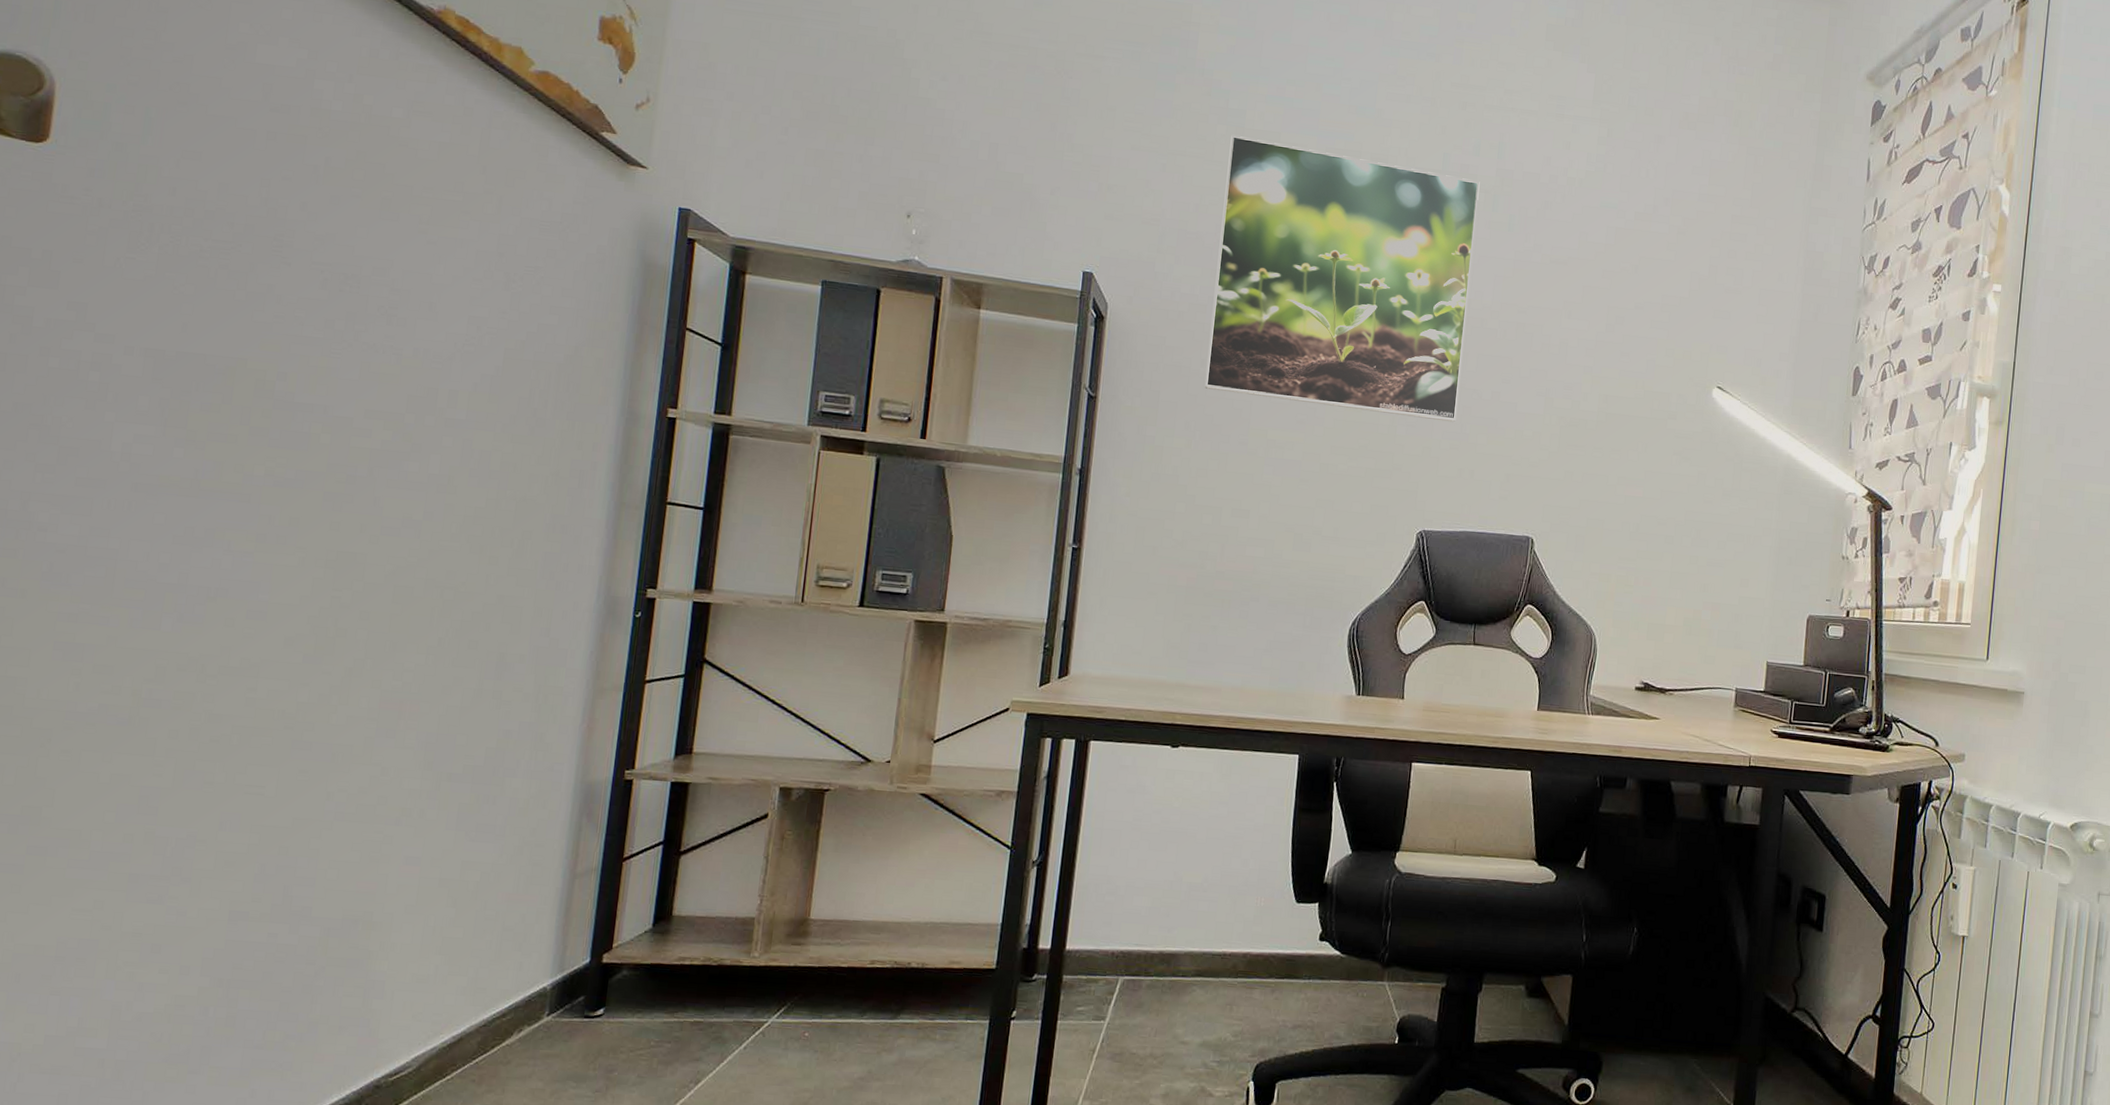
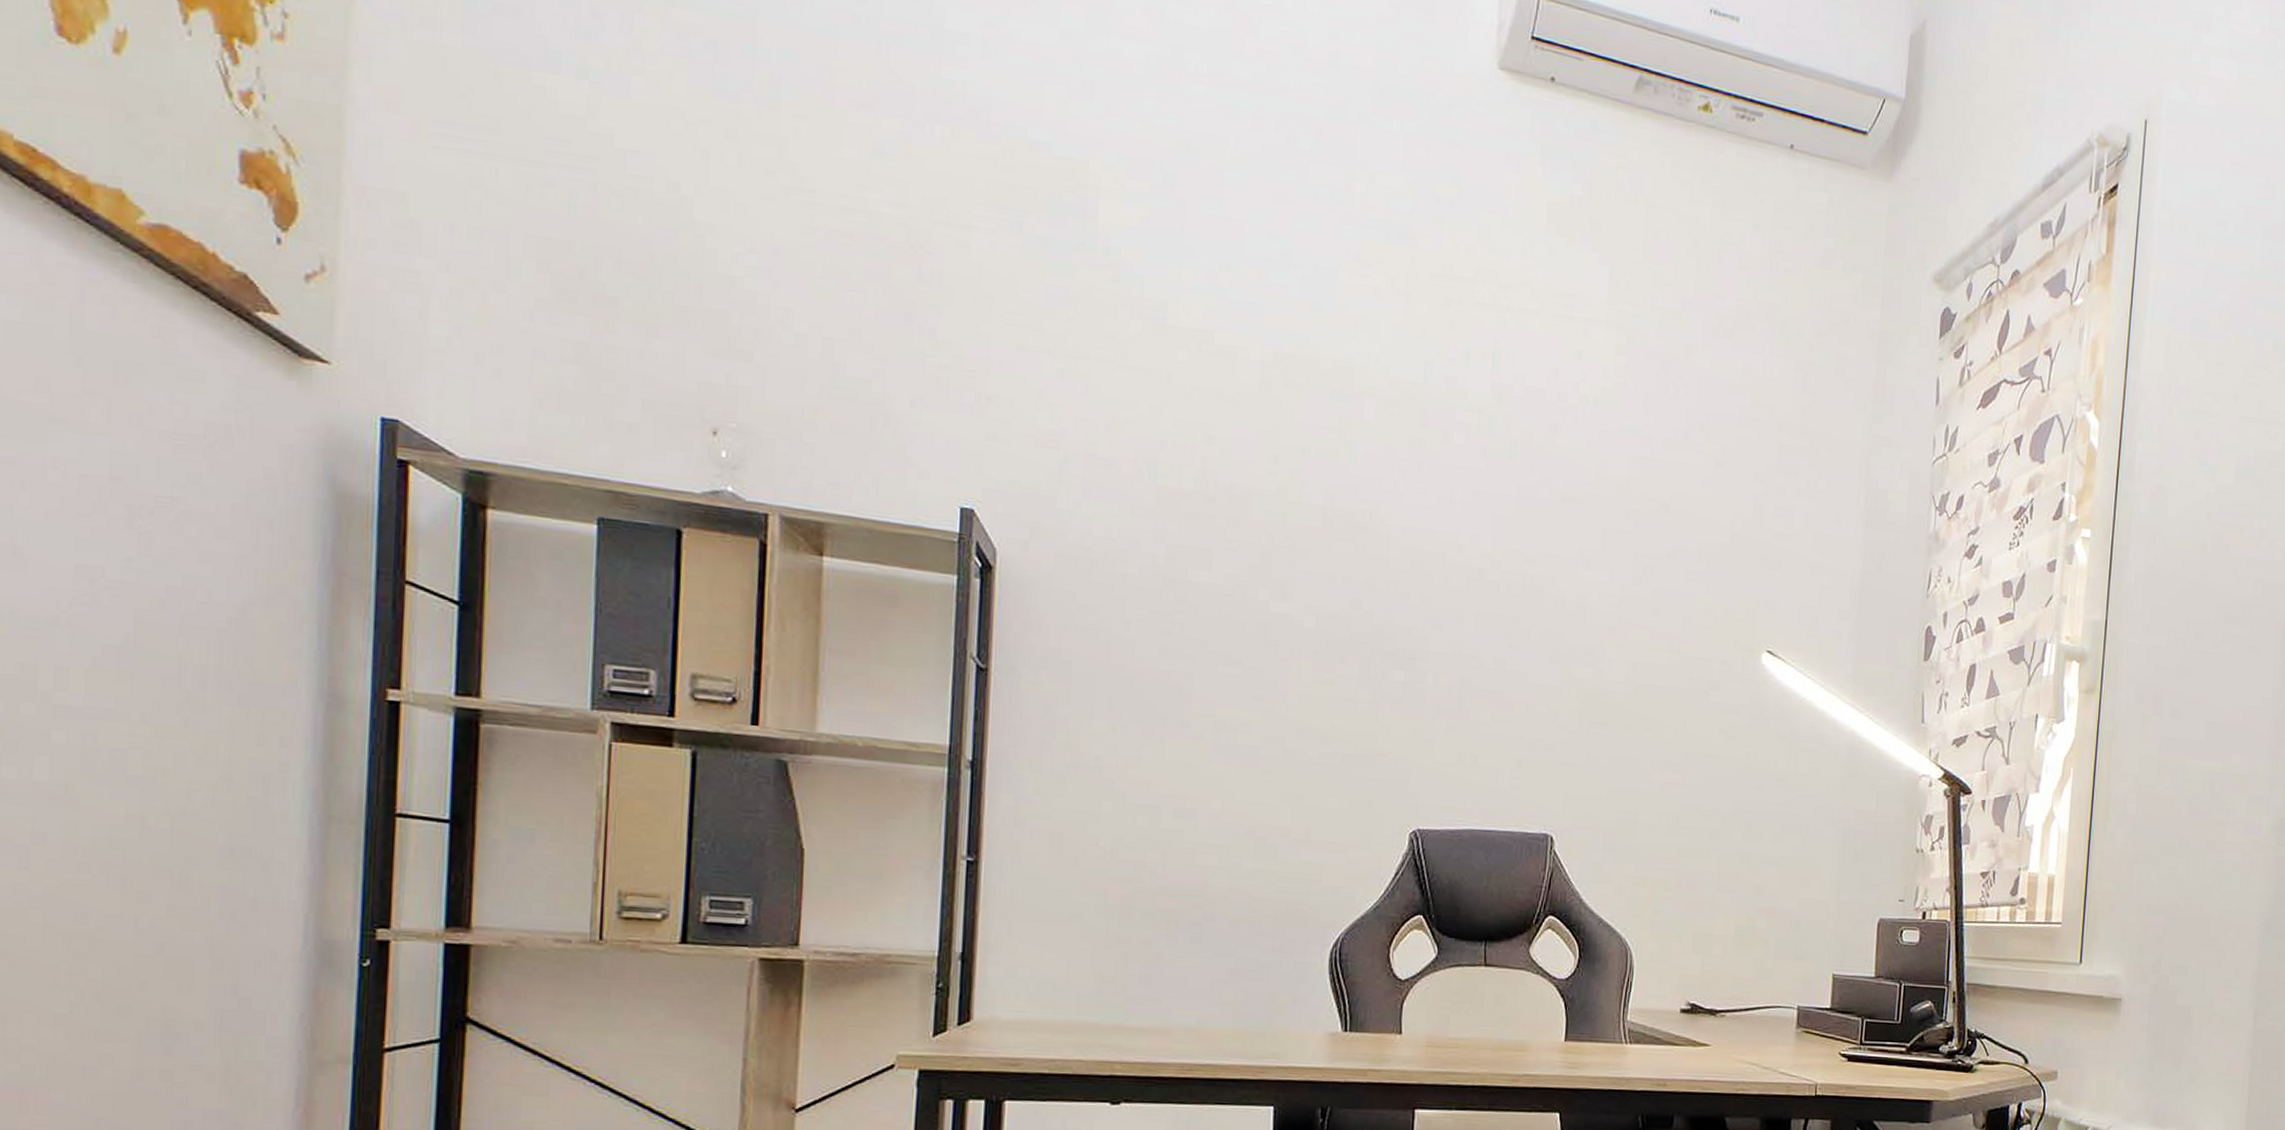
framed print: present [1205,135,1480,423] -> none [1131,334,1472,697]

